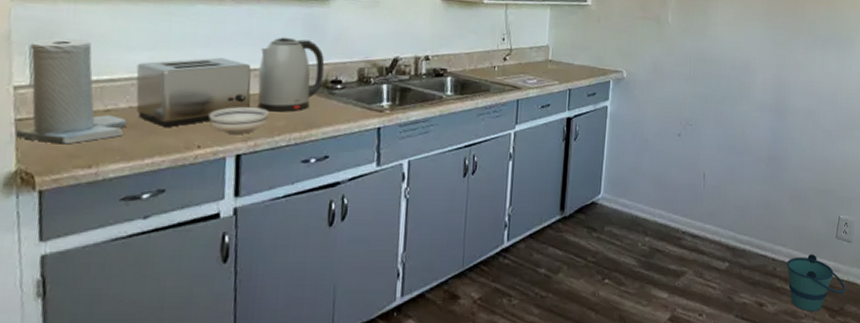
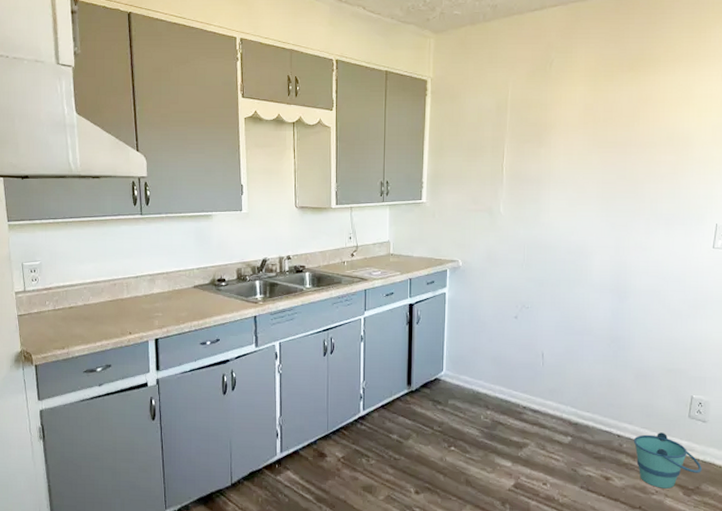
paper towel: present [16,38,127,145] -> none [19,257,84,332]
toaster: present [136,57,251,128] -> none [86,265,163,319]
bowl: present [208,107,268,134] -> none [135,302,175,323]
kettle: present [257,37,325,112] -> none [166,247,212,305]

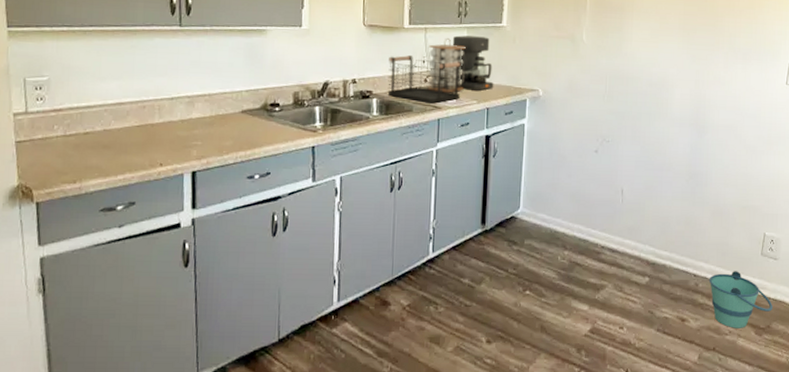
dish rack: none [318,232,386,276] -> present [387,54,463,104]
spice rack: none [354,215,388,266] -> present [427,37,466,93]
coffee maker: none [376,213,416,263] -> present [452,35,494,91]

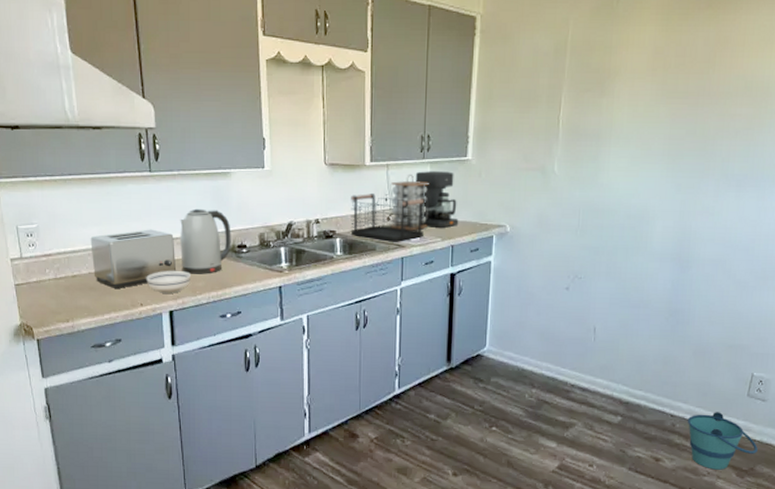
toaster: none [108,85,203,148] -> present [90,229,177,289]
bowl: none [168,129,218,153] -> present [146,271,190,293]
kettle: none [208,65,264,133] -> present [180,208,231,274]

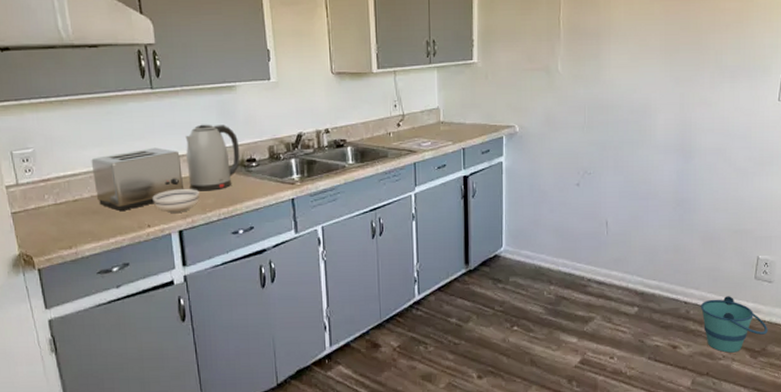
dish rack: present [350,192,426,242] -> none [360,99,435,148]
spice rack: present [390,173,429,231] -> none [399,79,438,136]
coffee maker: present [415,171,459,228] -> none [423,75,469,131]

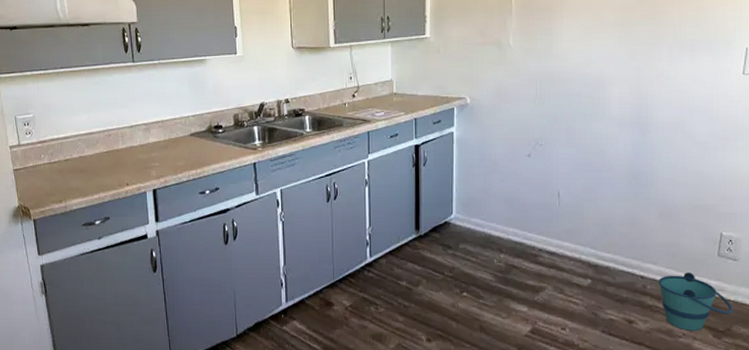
toaster: present [91,147,185,212] -> none [80,114,159,171]
bowl: present [152,189,200,213] -> none [131,152,172,173]
kettle: present [185,124,240,191] -> none [161,94,208,154]

